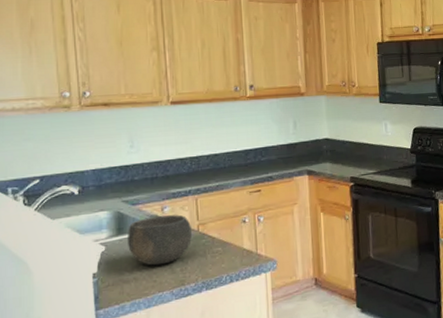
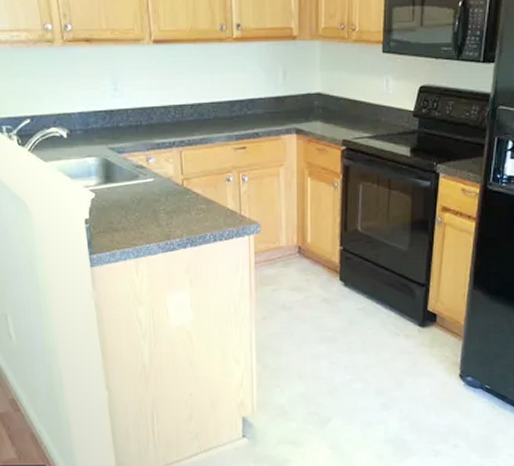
bowl: present [128,215,192,266] -> none [115,167,176,217]

